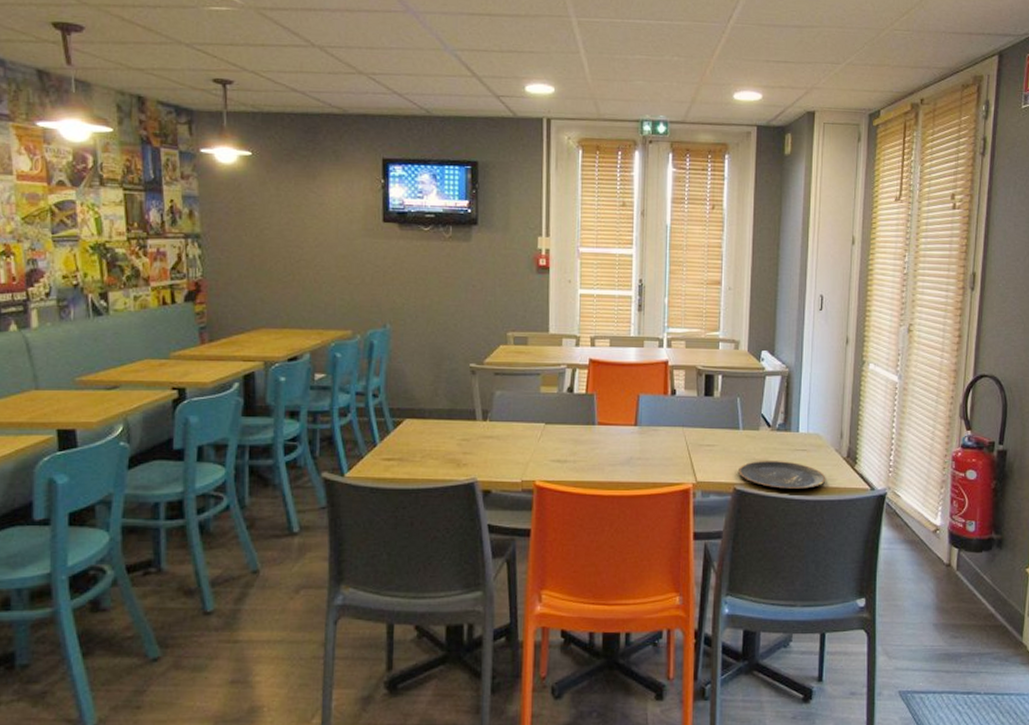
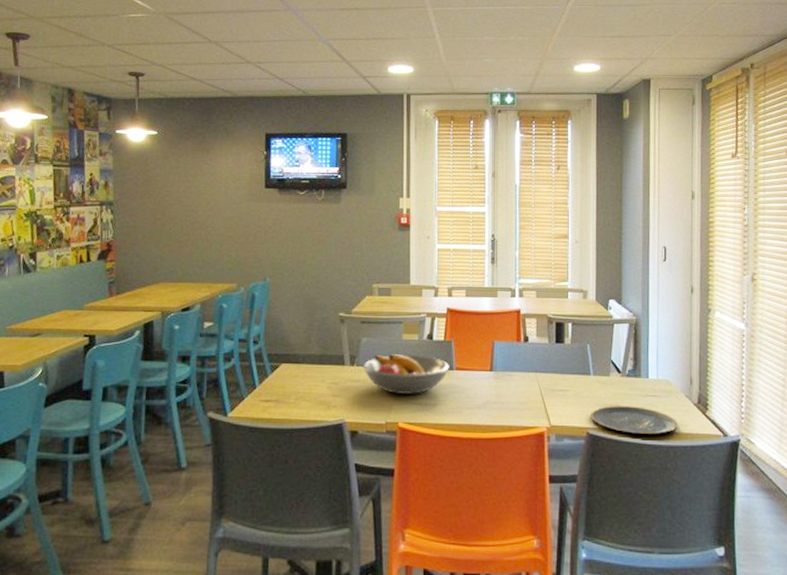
fruit bowl: none [496,408,591,452] -> present [362,354,449,395]

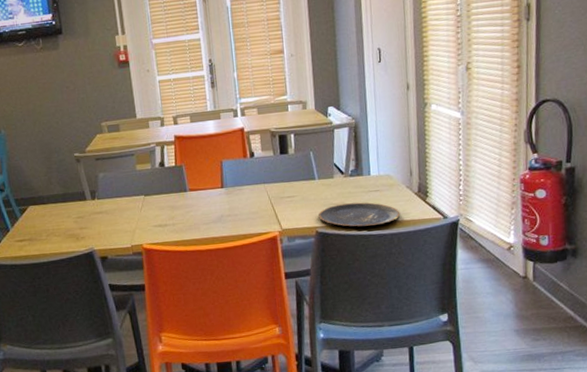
fruit bowl: present [362,354,449,395] -> none [103,182,183,220]

